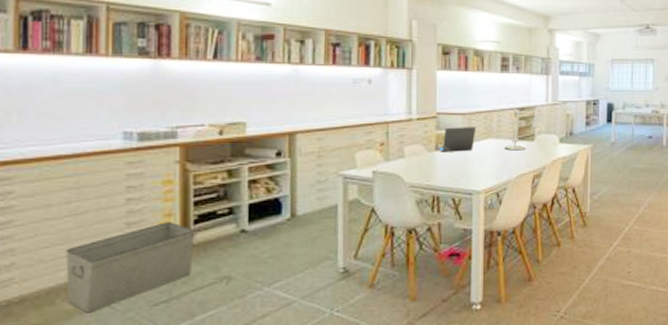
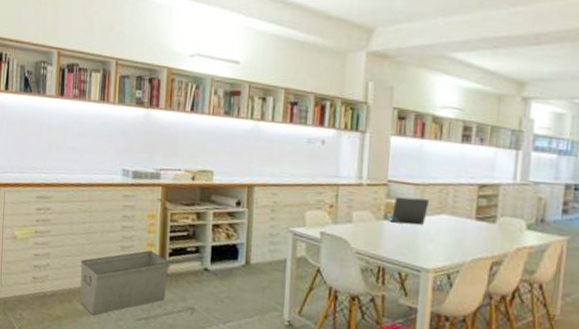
desk lamp: present [505,110,547,151] -> none [460,186,512,232]

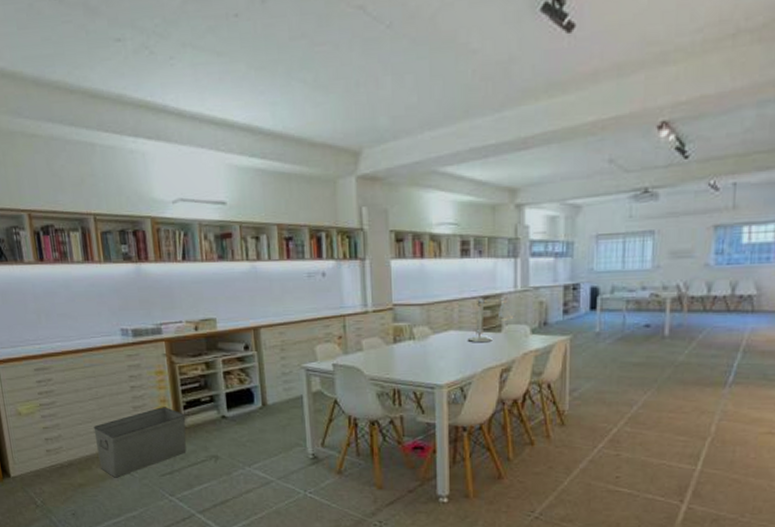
laptop: present [383,197,430,225] -> none [392,318,436,345]
desk lamp: none [460,186,512,232] -> present [468,298,516,343]

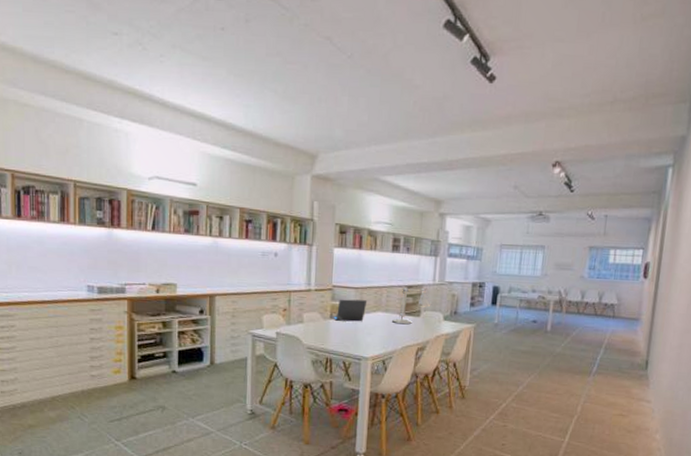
storage bin: present [93,407,187,478] -> none [50,359,139,421]
laptop: none [392,318,436,345] -> present [329,299,368,322]

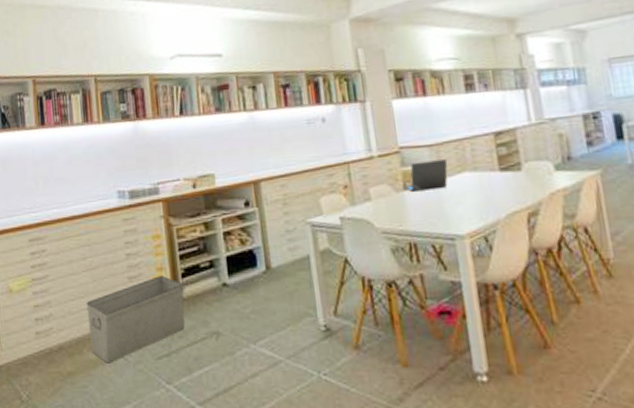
storage bin: none [50,359,139,421] -> present [86,276,185,364]
desk lamp: present [392,288,432,325] -> none [485,132,535,185]

